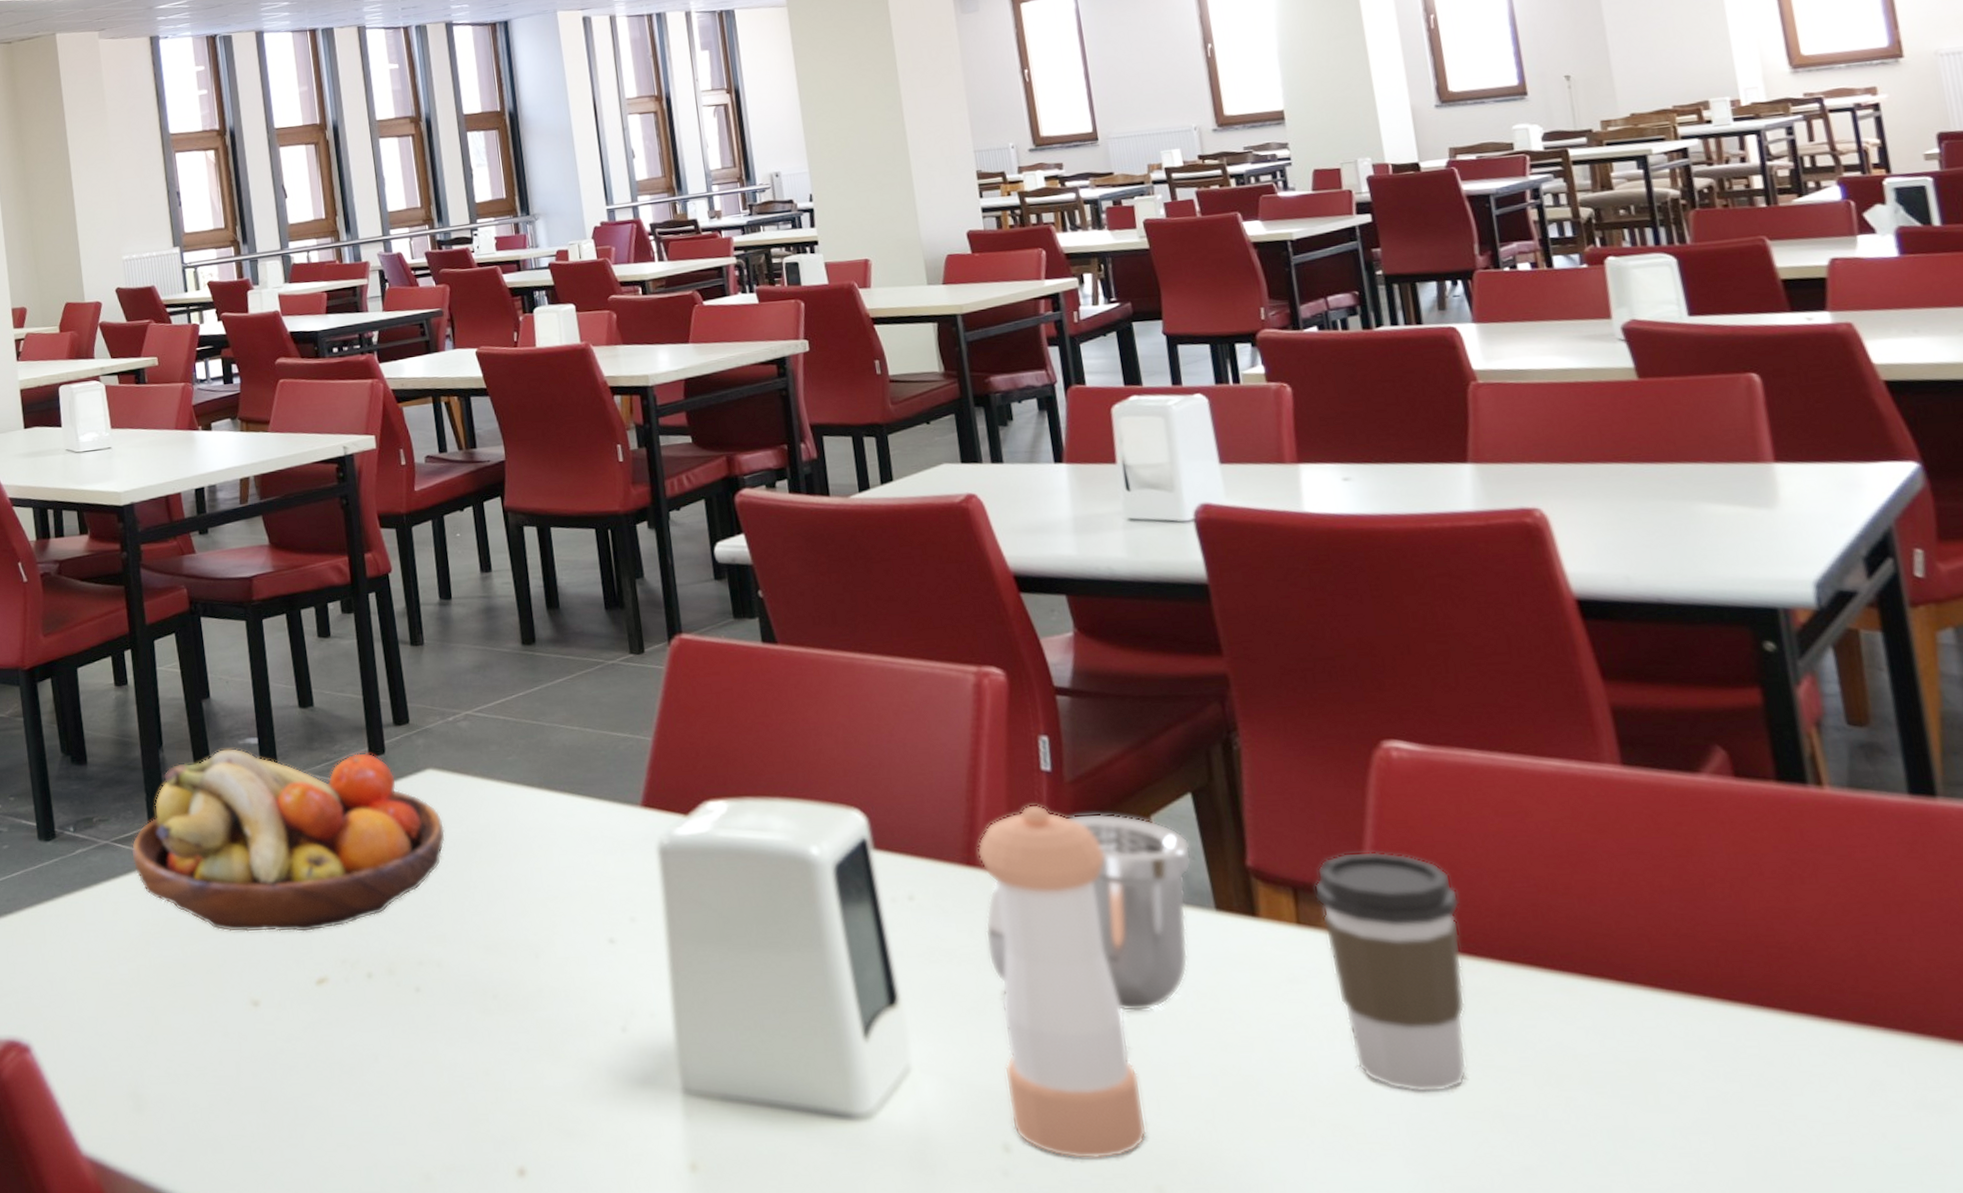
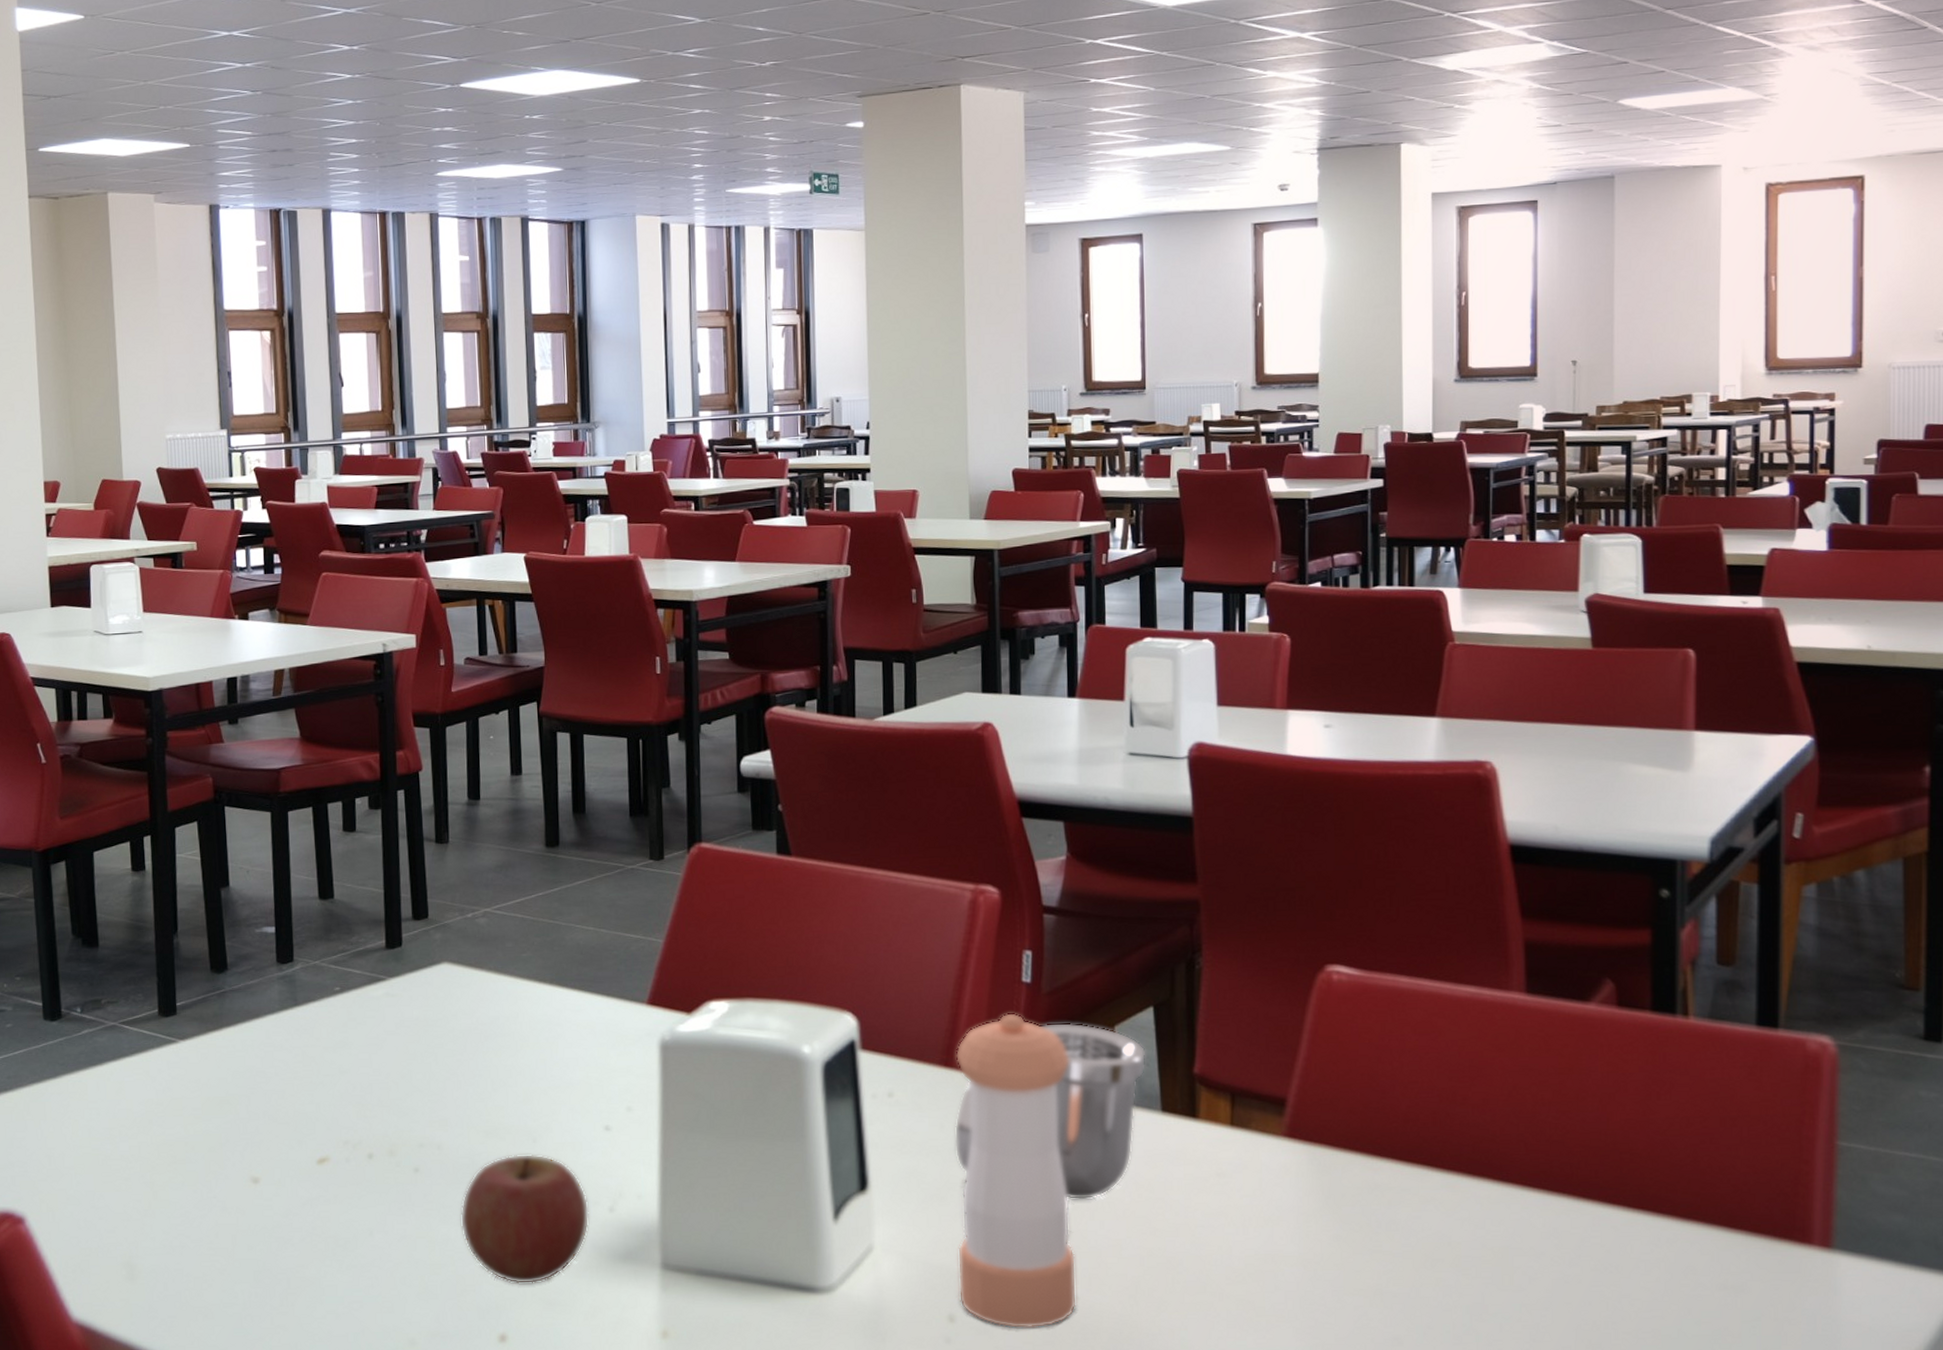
fruit bowl: present [131,748,445,932] -> none [139,936,455,1114]
apple: none [466,970,602,1113] -> present [460,1153,590,1285]
coffee cup: present [1314,851,1467,1093] -> none [1249,1062,1372,1274]

